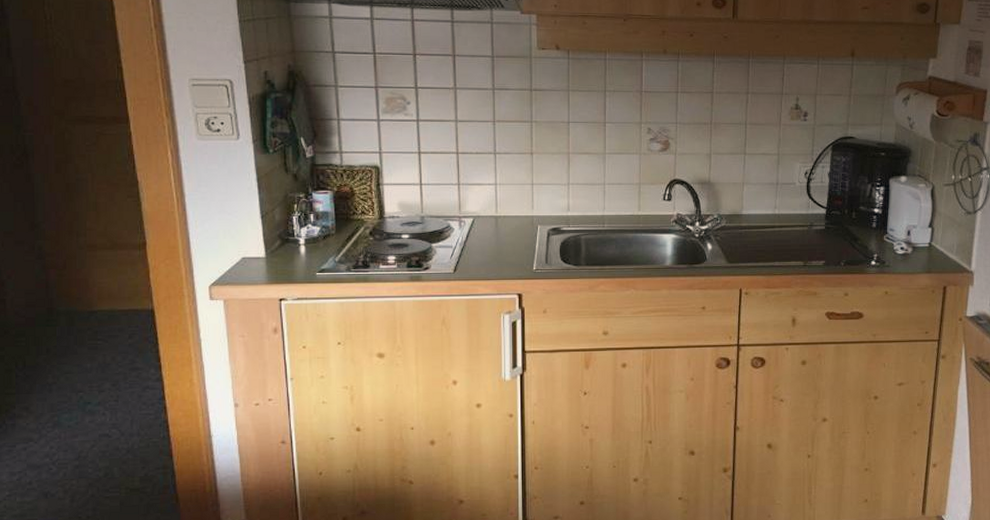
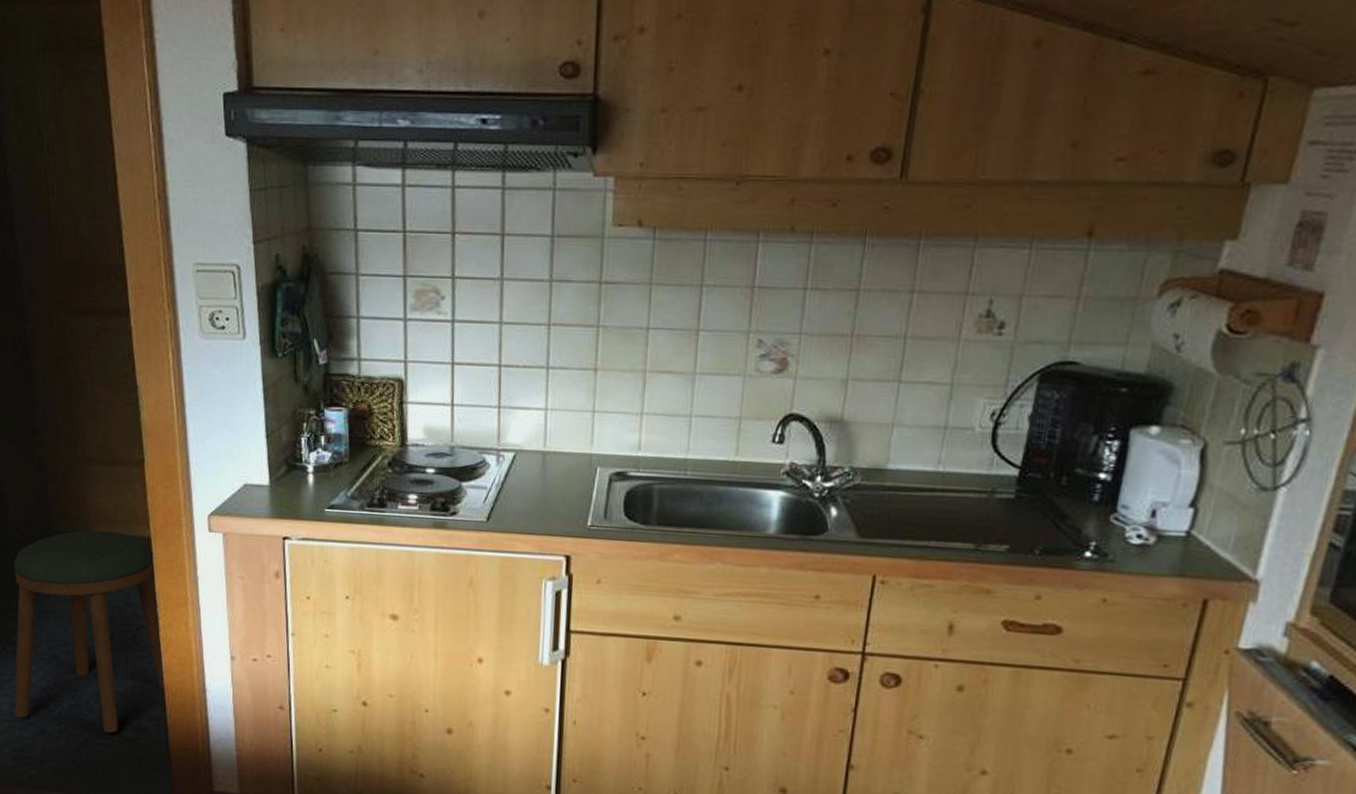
stool: none [14,306,172,487] -> present [14,530,166,734]

